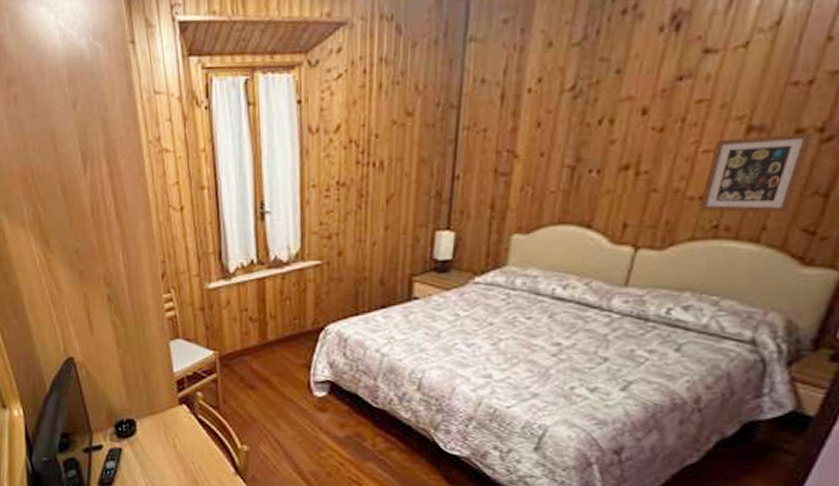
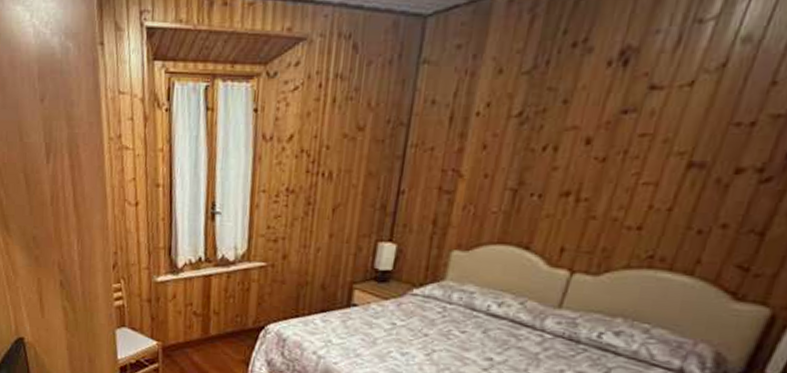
picture frame: present [699,132,813,214] -> none [636,172,753,249]

